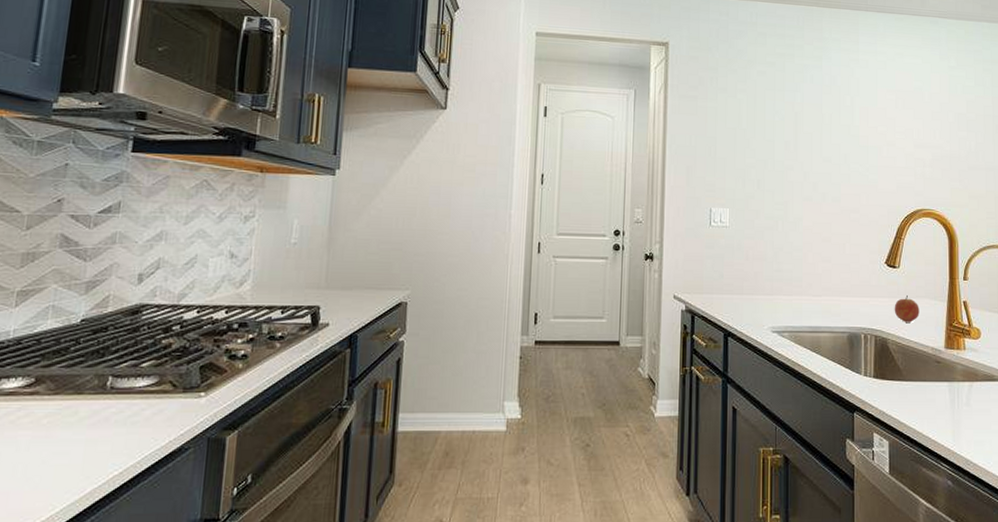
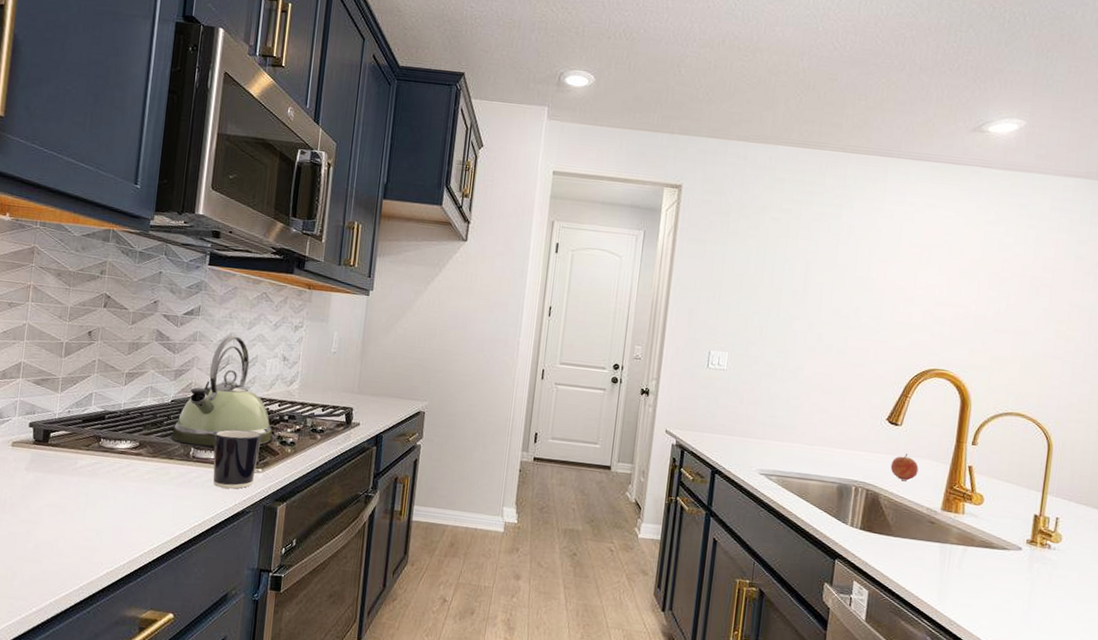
kettle: none [79,233,219,374] -> present [170,335,273,448]
mug: none [138,347,205,422] -> present [213,429,262,489]

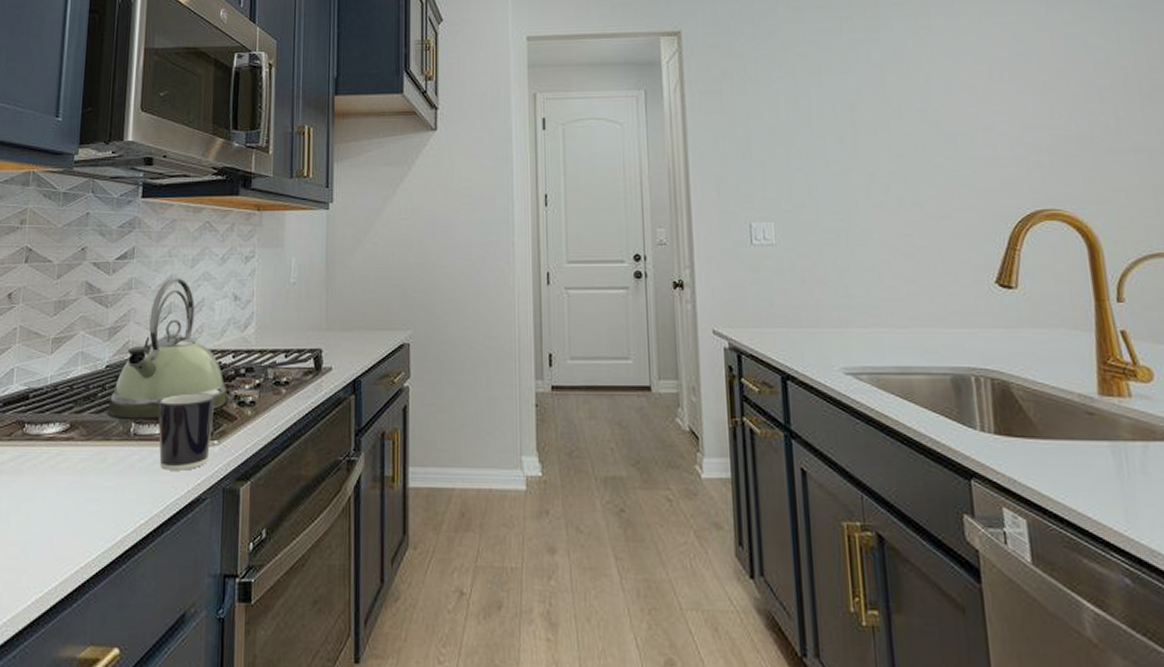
fruit: present [890,454,919,481] -> none [1015,325,1055,360]

